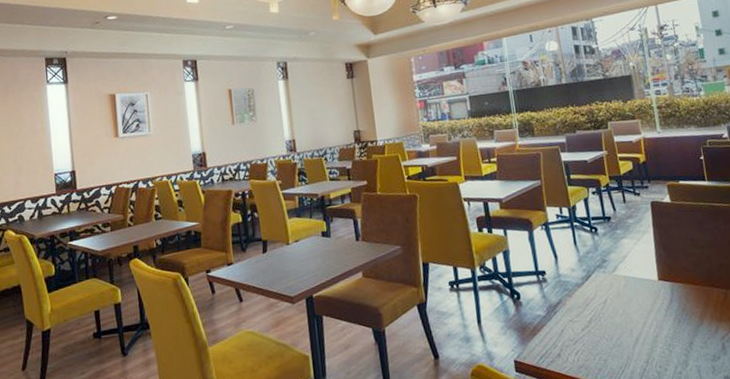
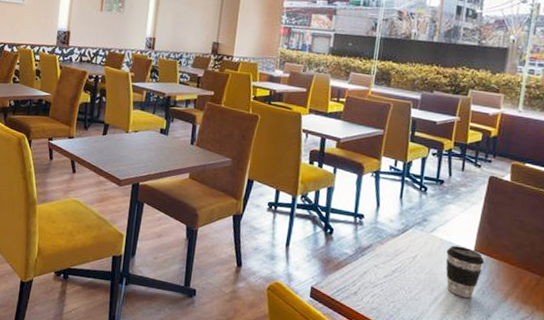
coffee cup: none [633,278,672,331] -> present [445,245,485,298]

